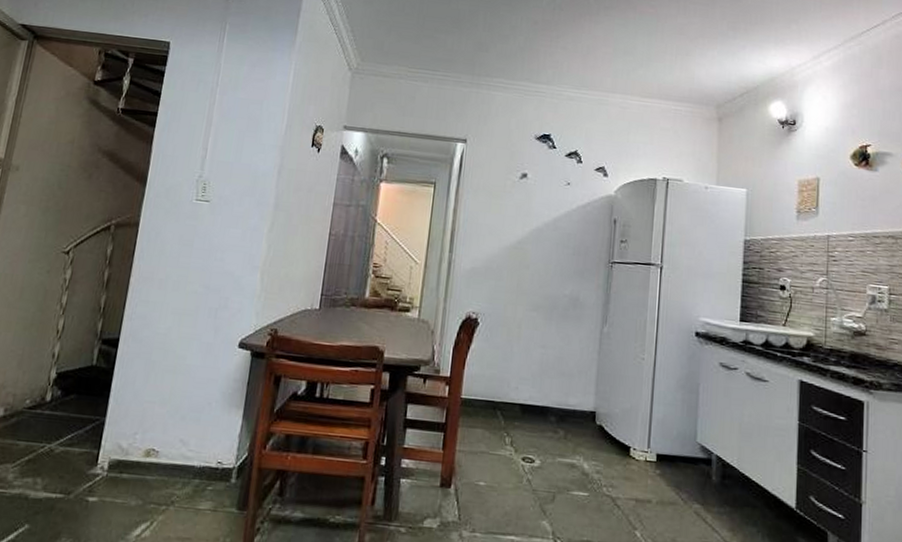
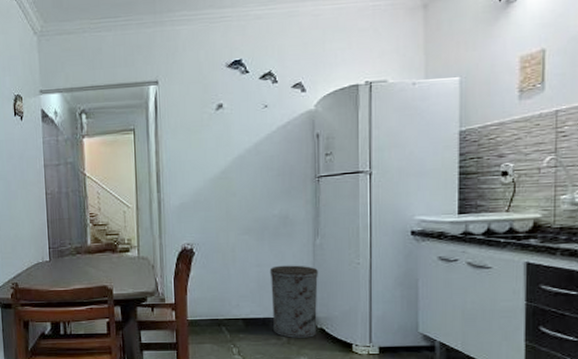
trash can: none [551,349,603,435] -> present [269,265,318,338]

